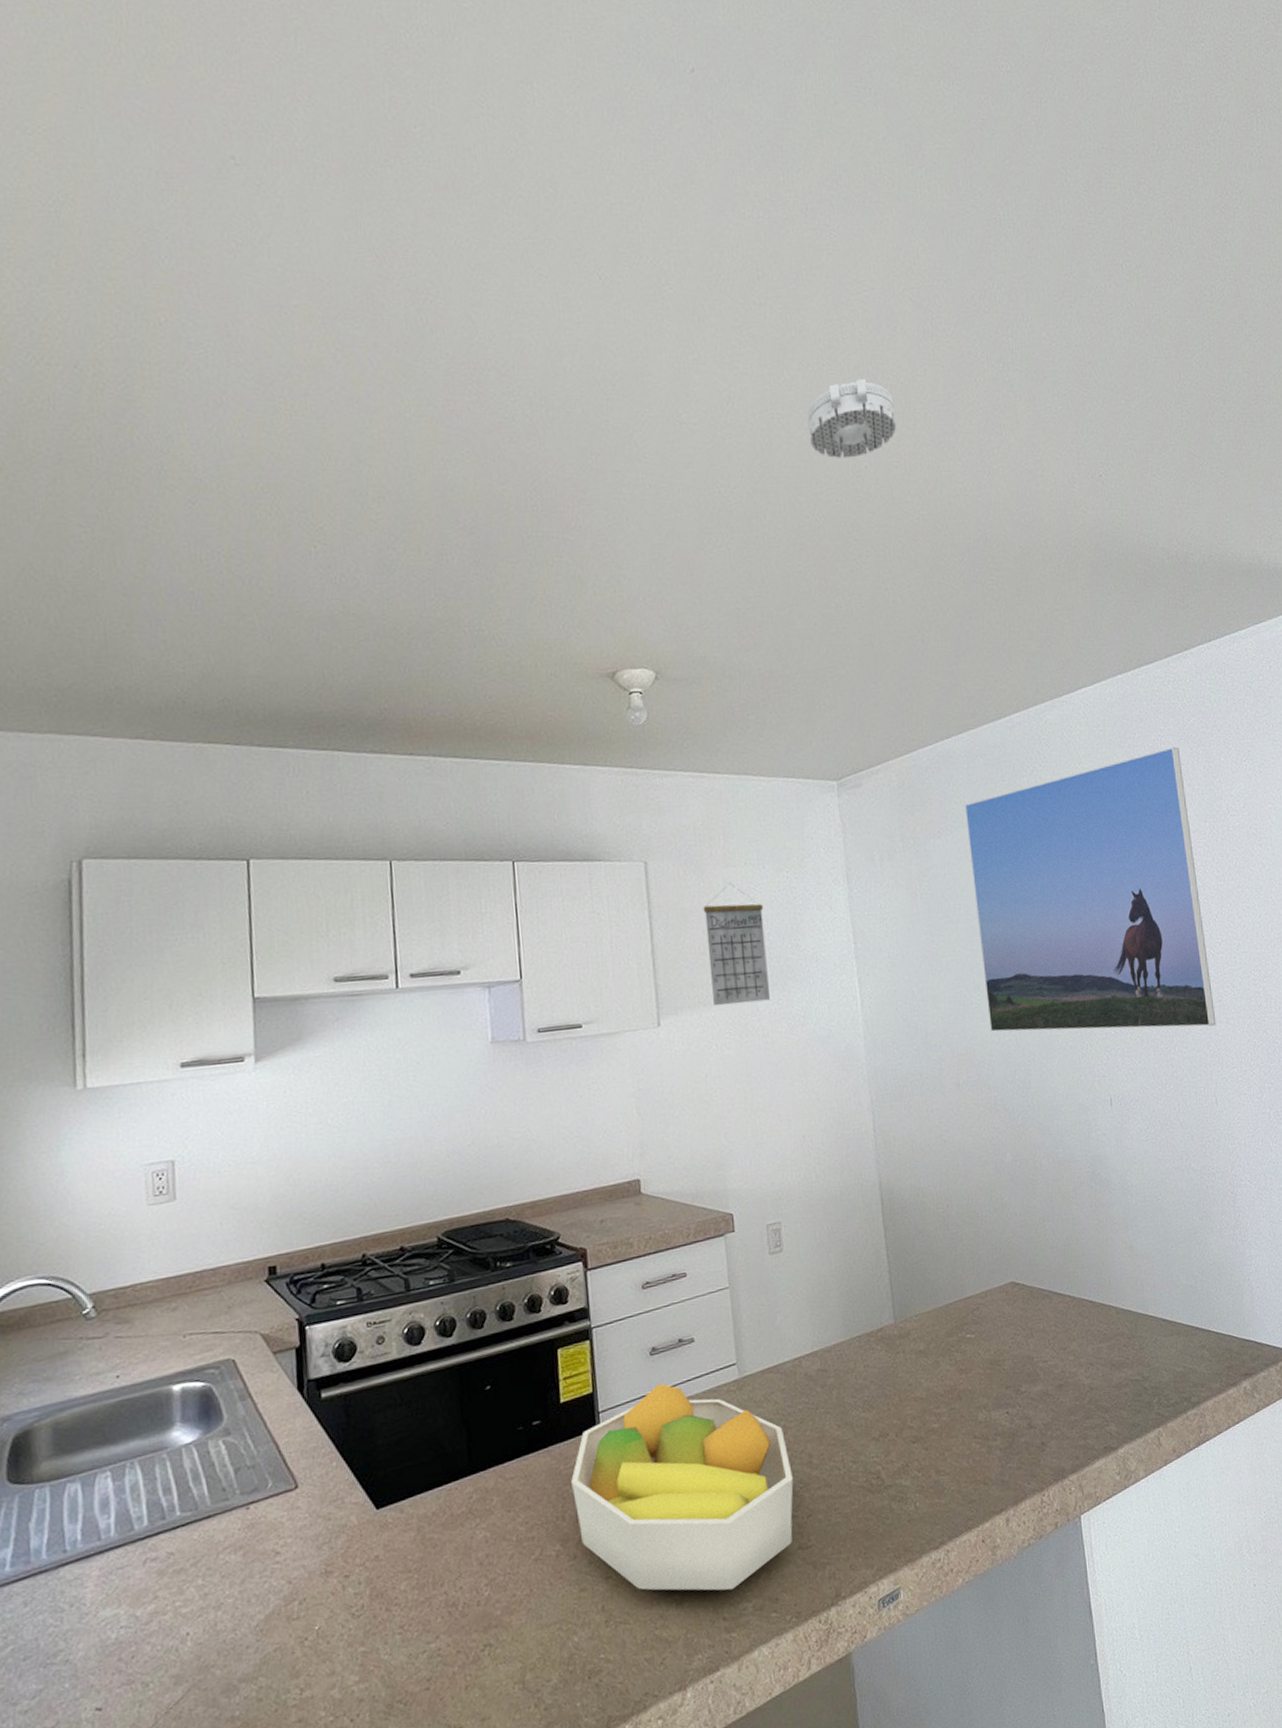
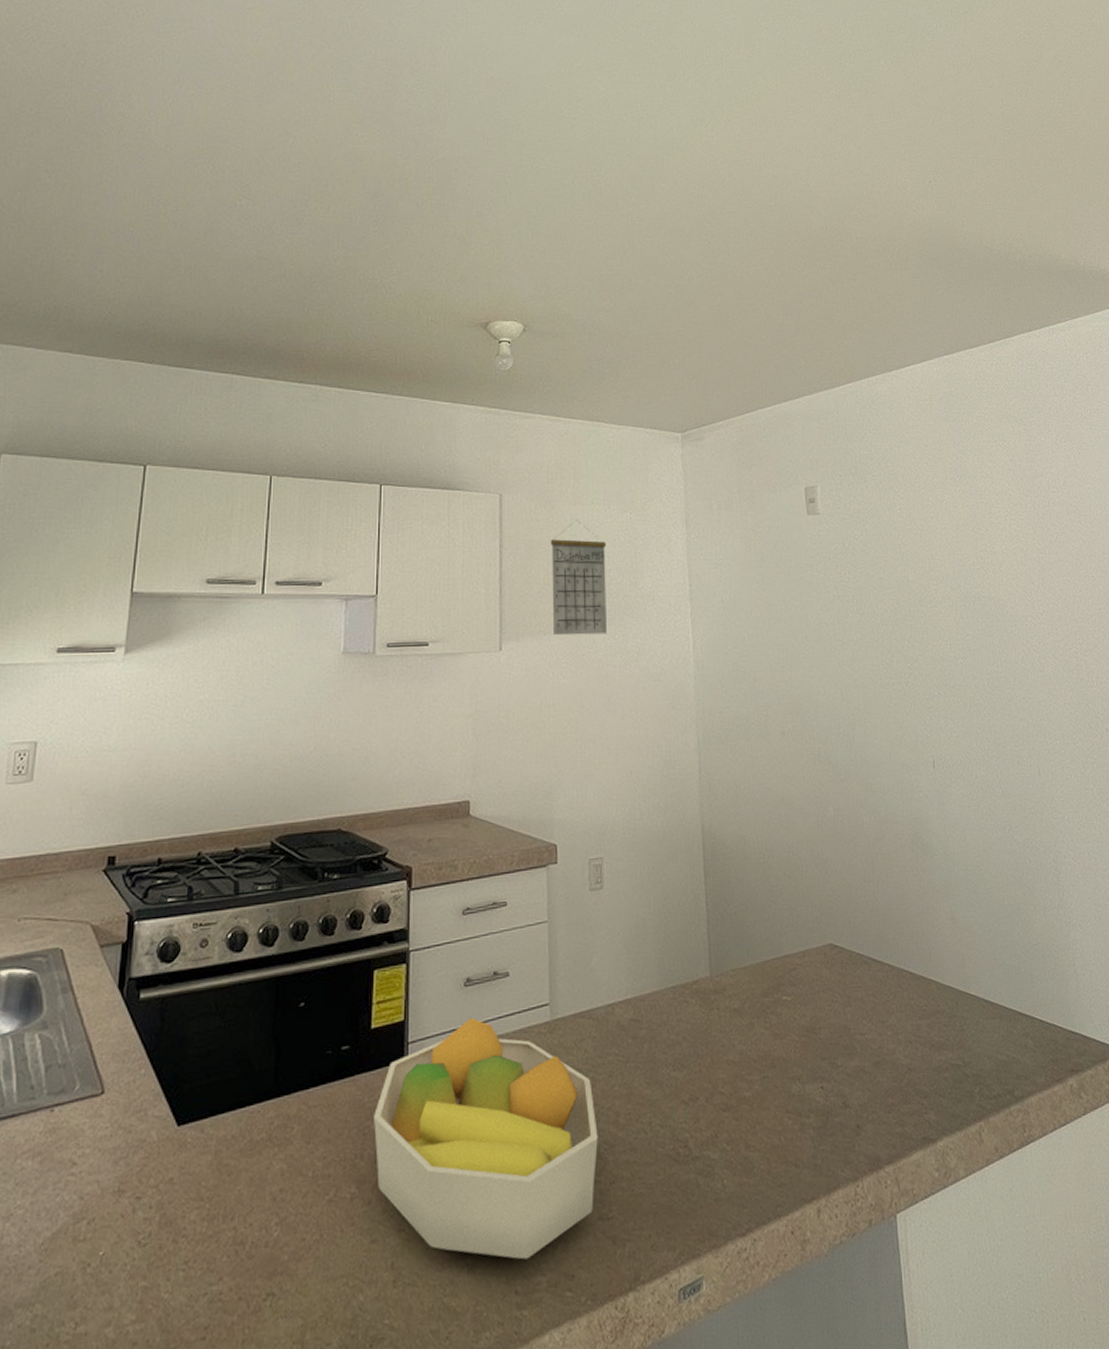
smoke detector: present [807,378,896,458] -> none [672,89,750,154]
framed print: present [964,746,1217,1033] -> none [798,424,1039,696]

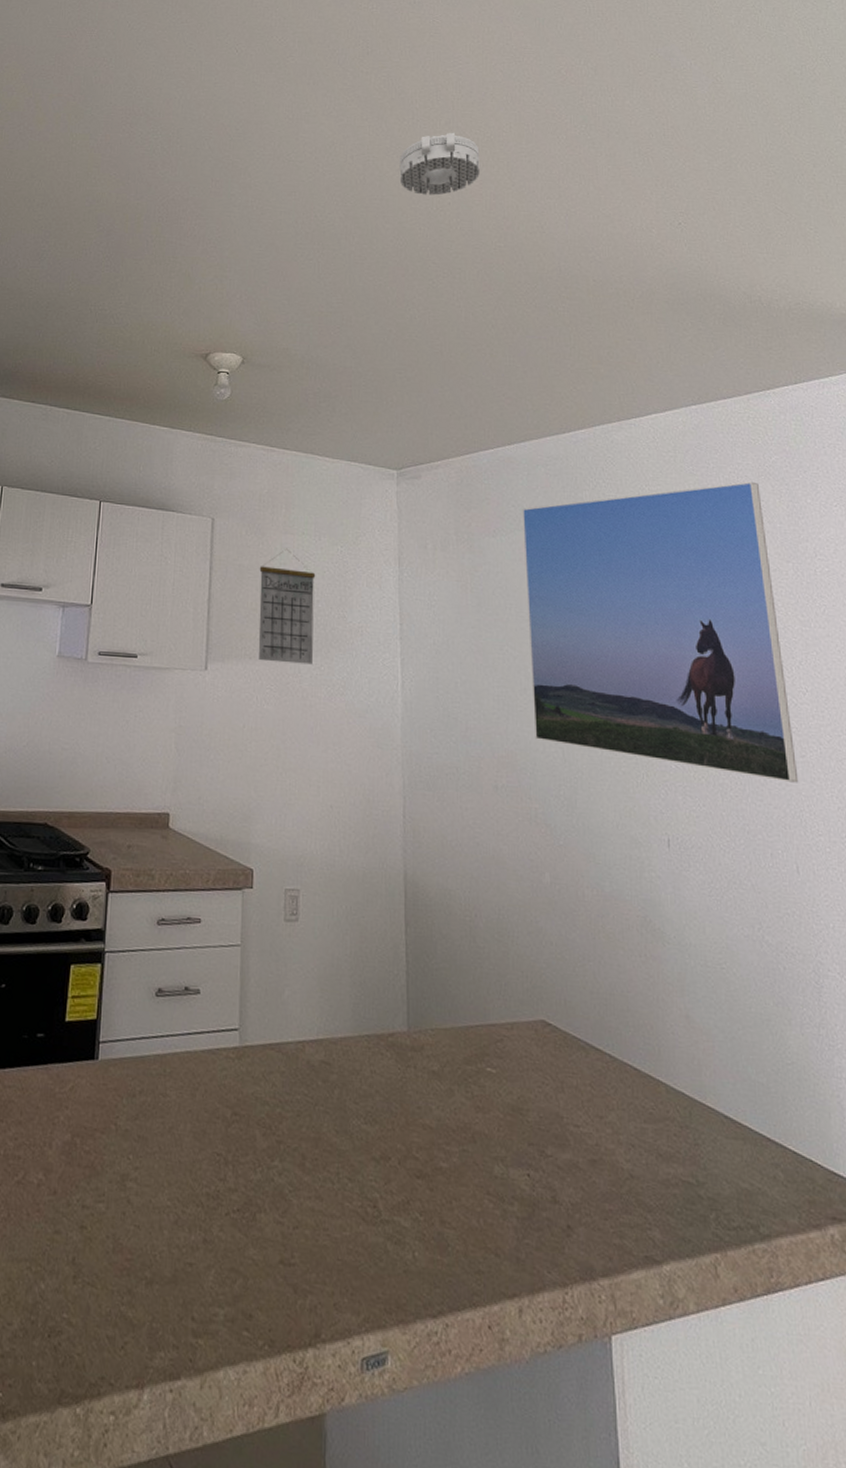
fruit bowl: present [374,1018,598,1260] -> none [63,1029,283,1287]
smoke detector: none [672,89,750,154] -> present [399,132,480,196]
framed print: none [798,424,1039,696] -> present [522,481,799,783]

